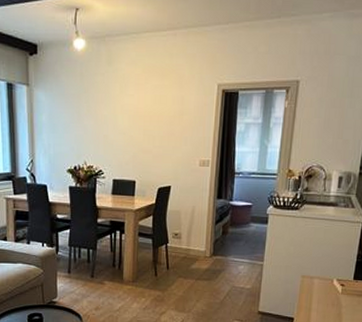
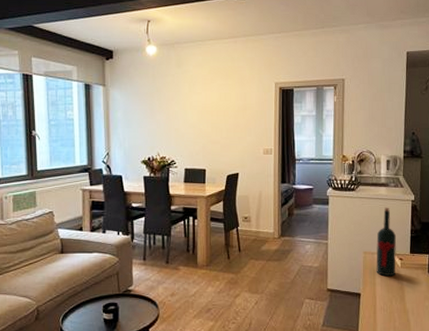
wine bottle: none [313,228,340,303] -> present [376,207,396,277]

